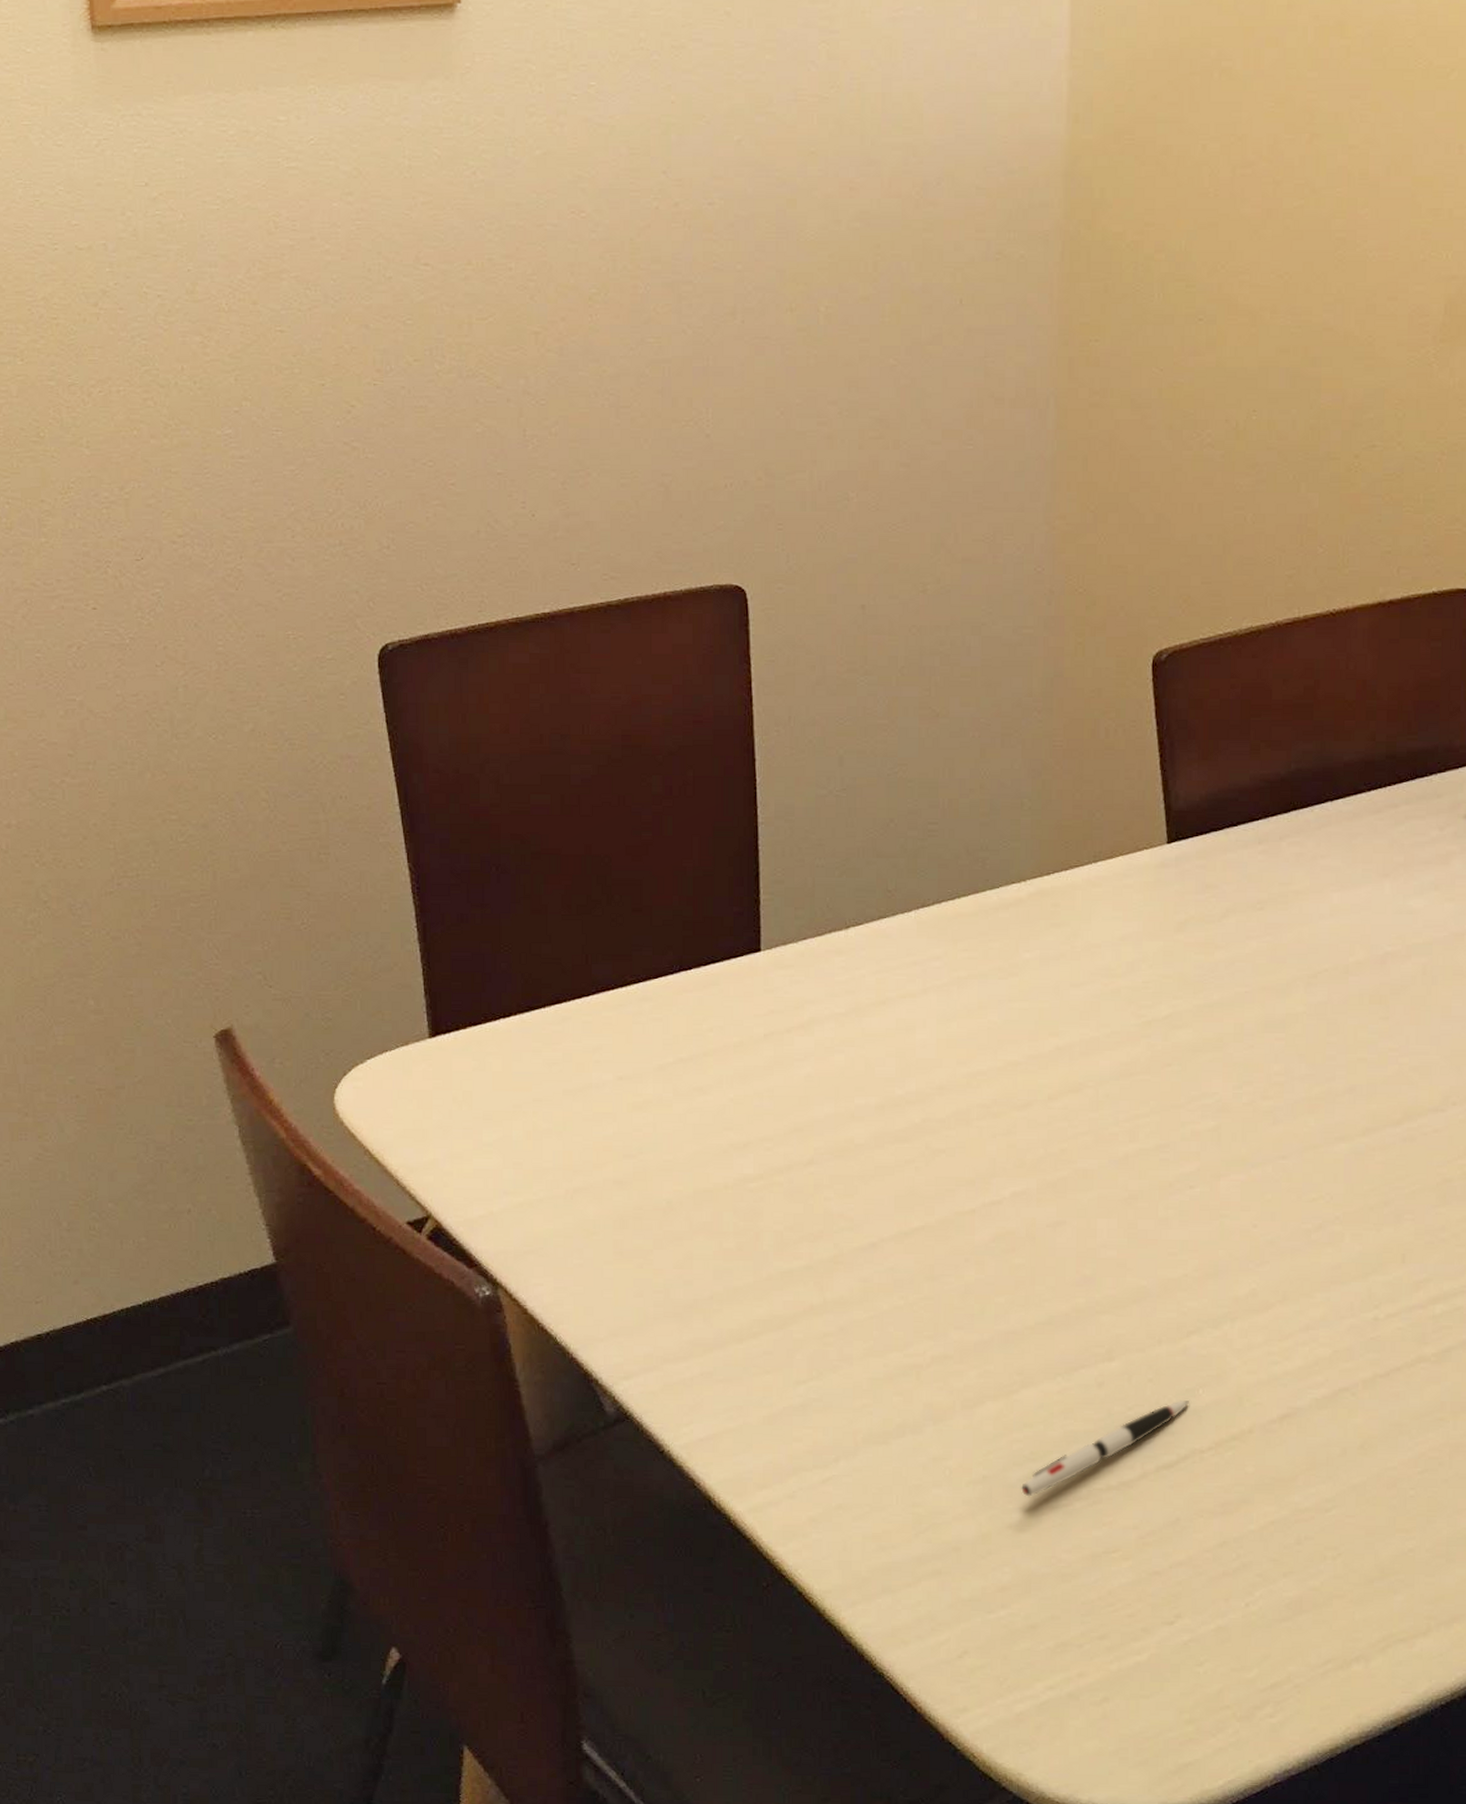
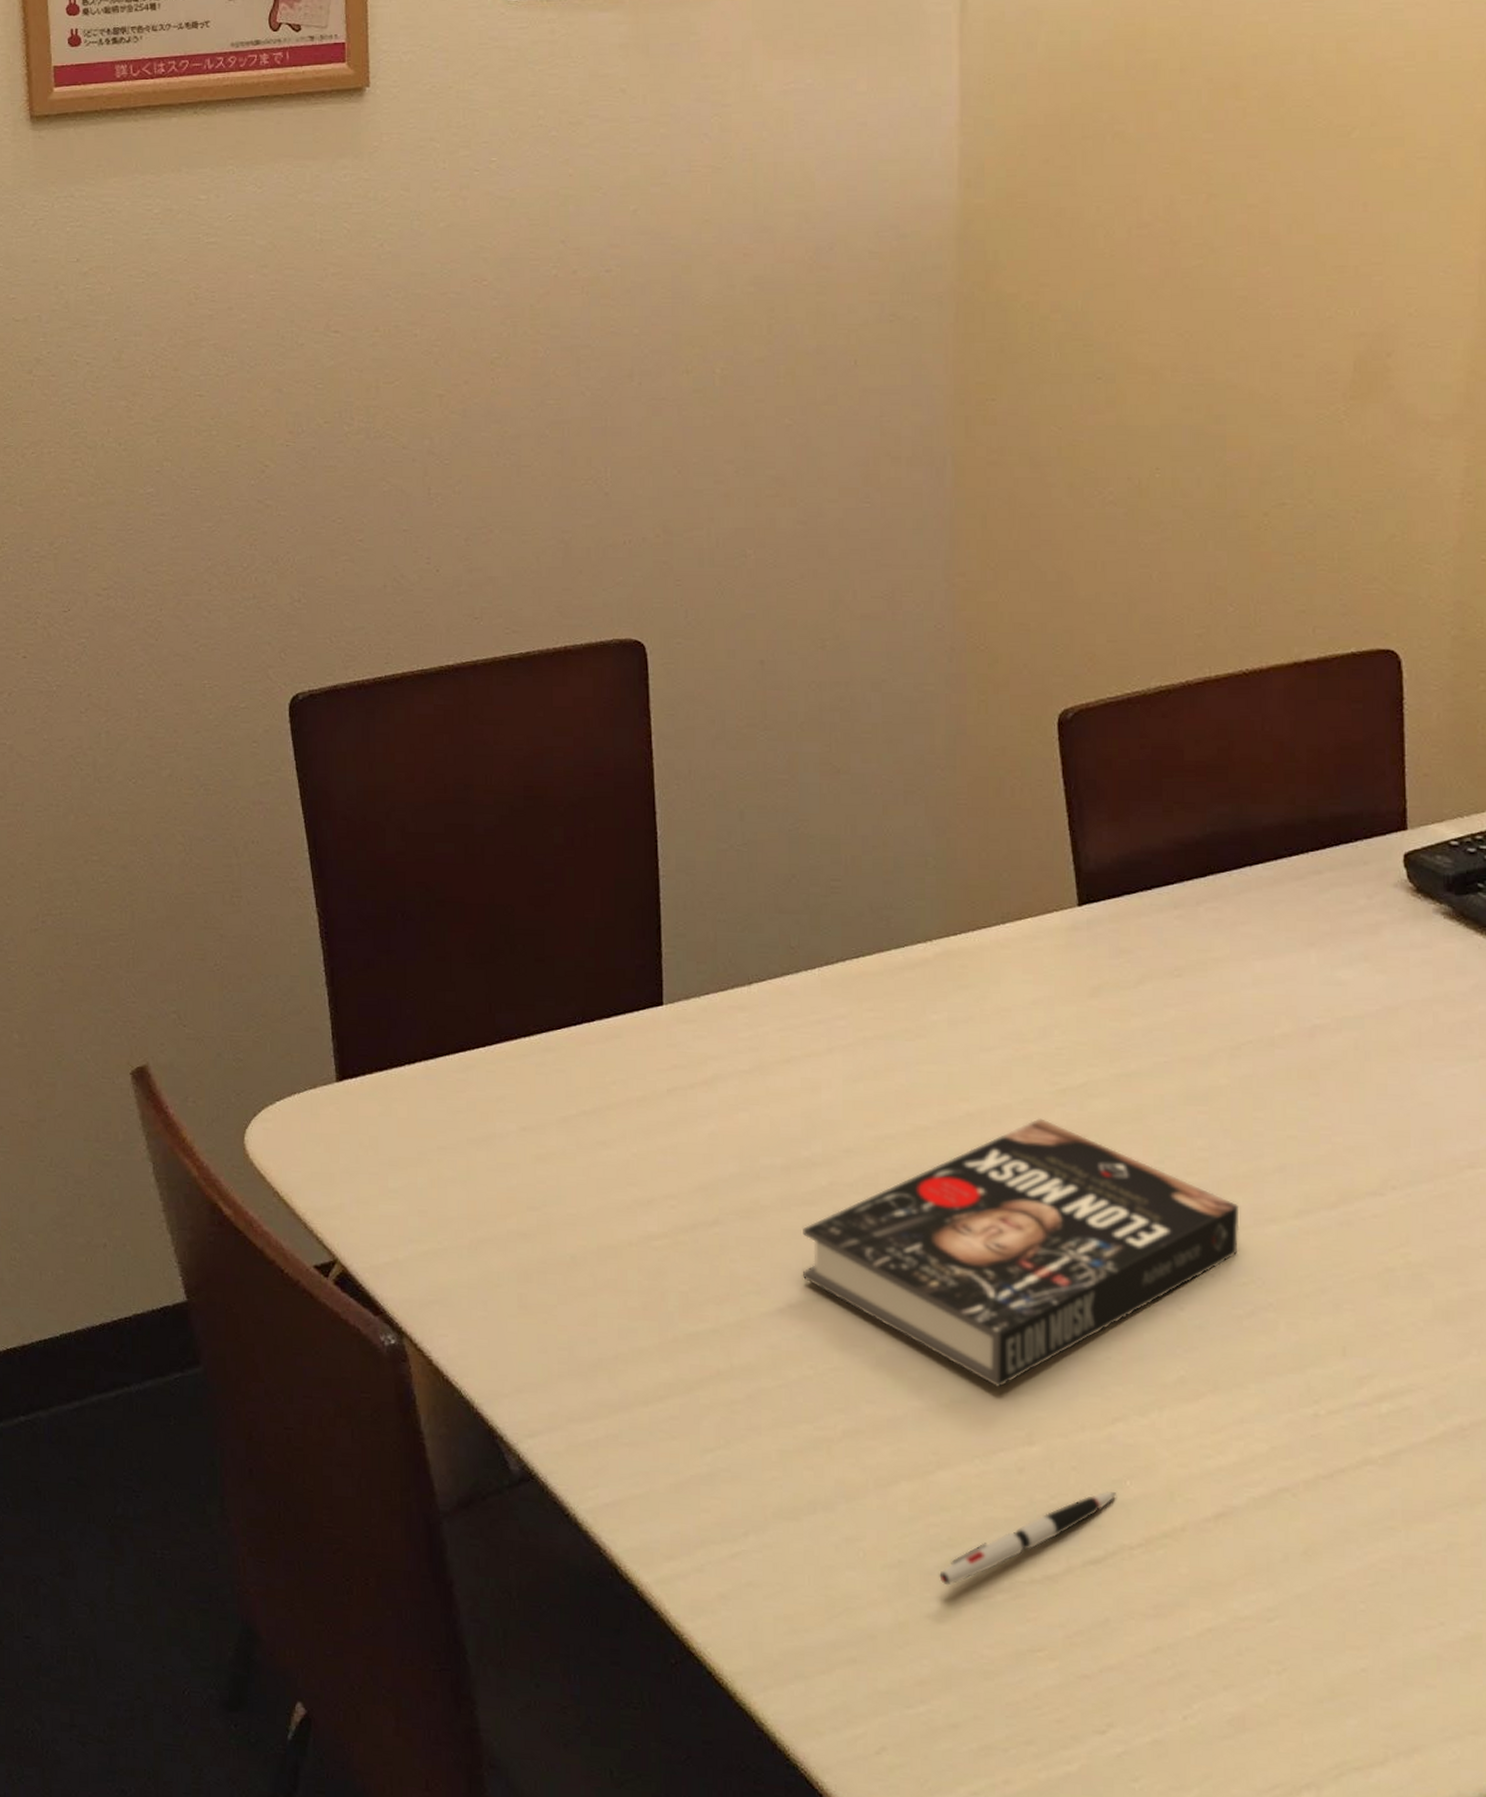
book: none [895,1049,1311,1309] -> present [803,1117,1239,1388]

